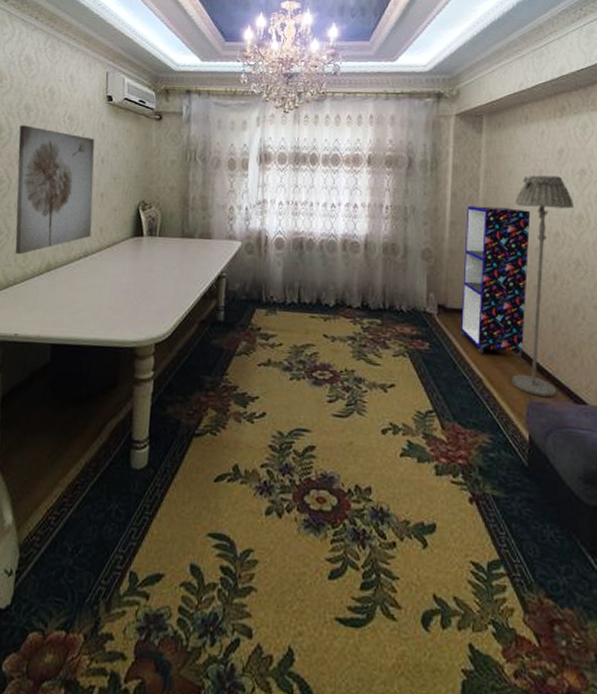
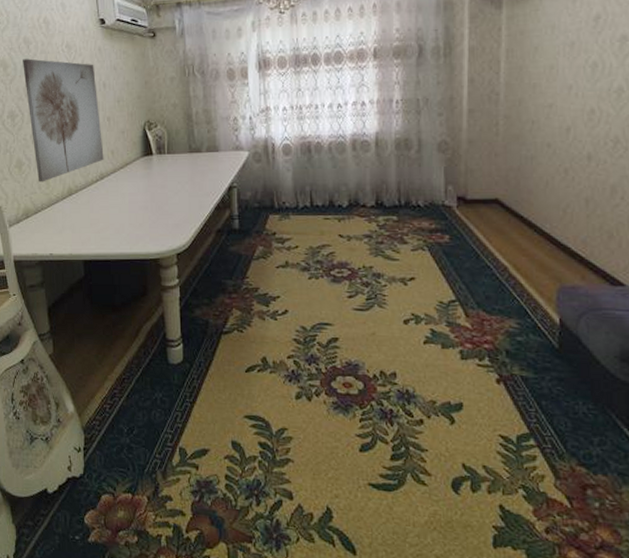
bookshelf: present [461,205,531,358] -> none [483,88,561,244]
floor lamp: present [512,175,574,397] -> none [540,46,612,280]

